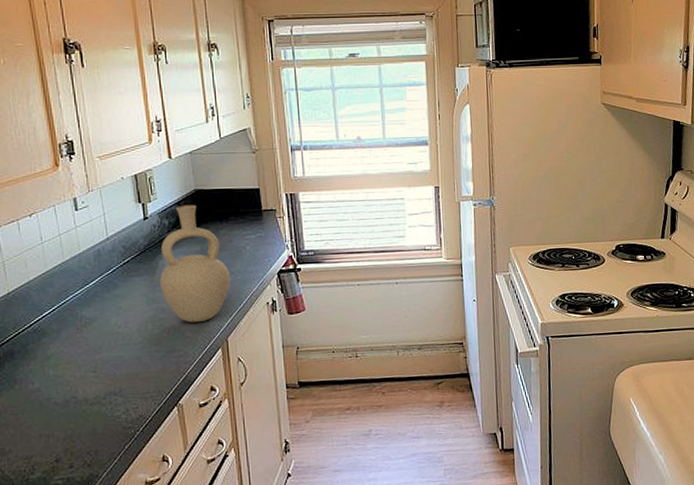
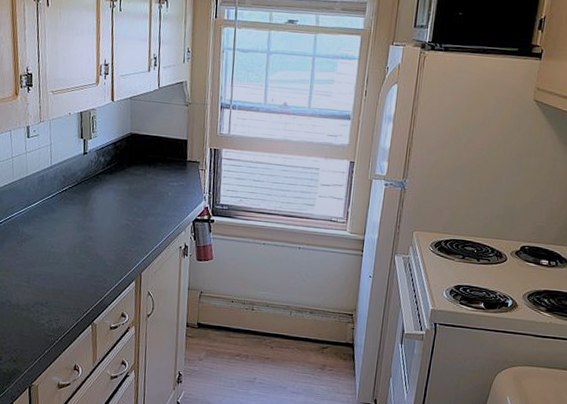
vase: present [160,204,231,322] -> none [90,145,151,254]

